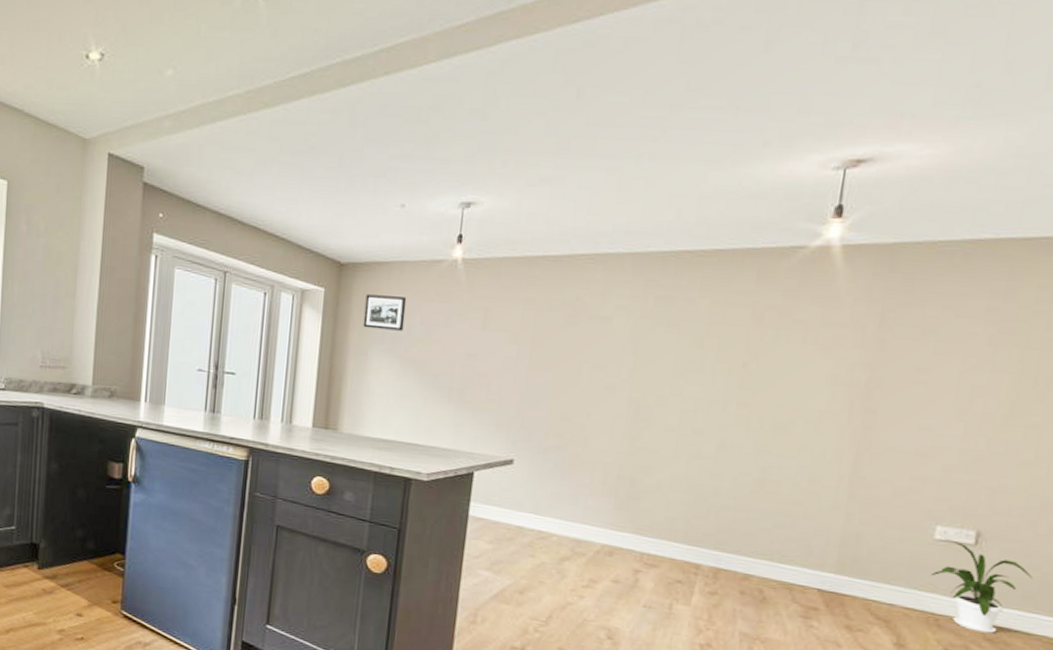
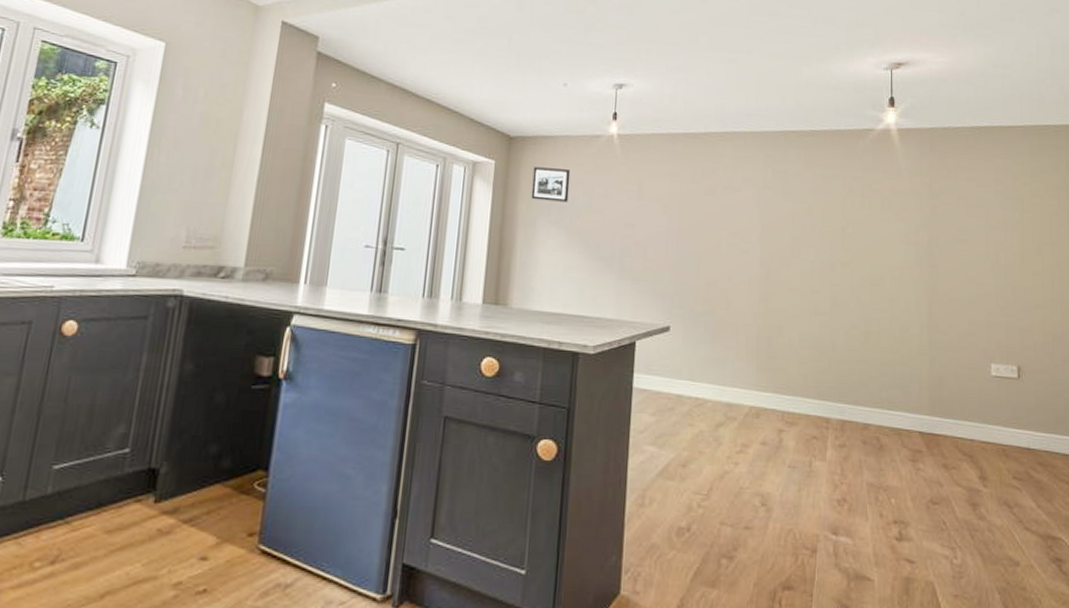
house plant: present [932,537,1033,633] -> none [995,373,1059,458]

